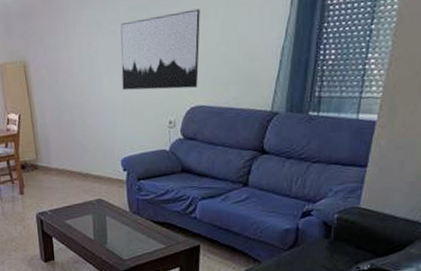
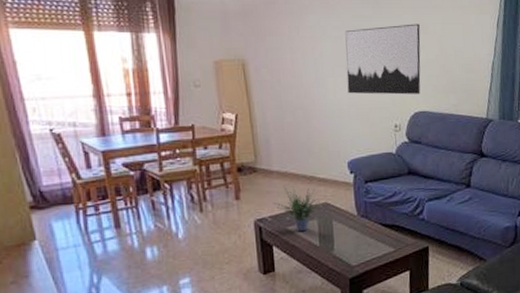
potted plant: none [52,182,101,226] -> present [273,185,326,232]

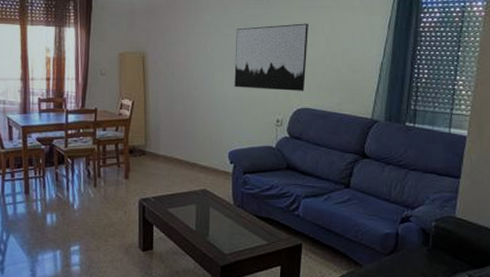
potted plant: present [273,185,326,232] -> none [157,170,205,215]

